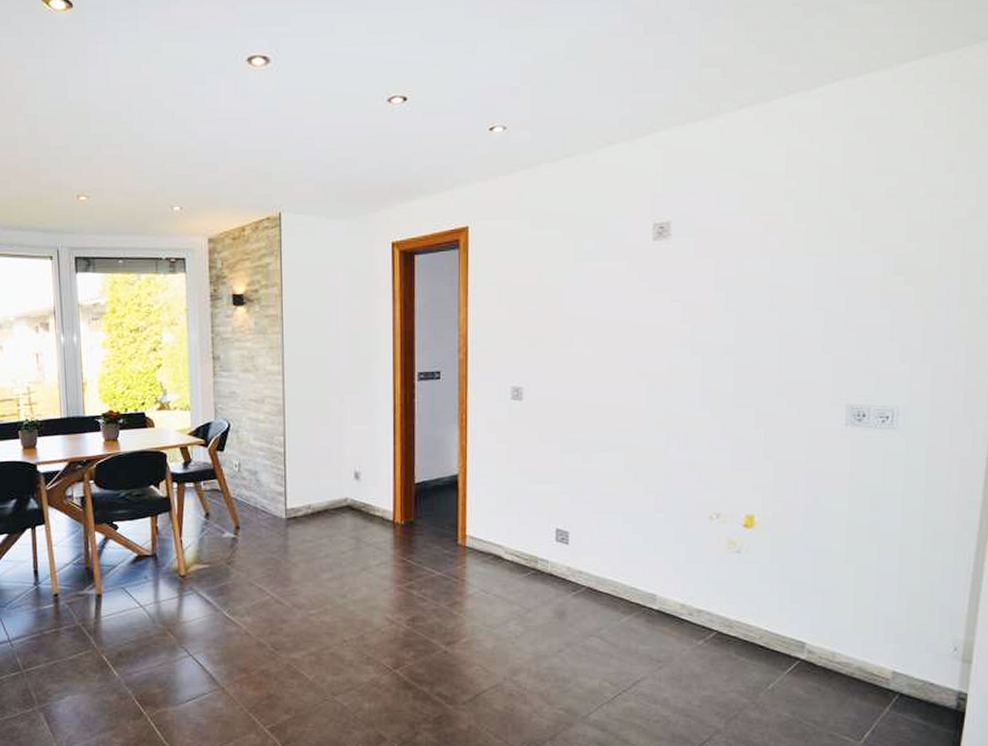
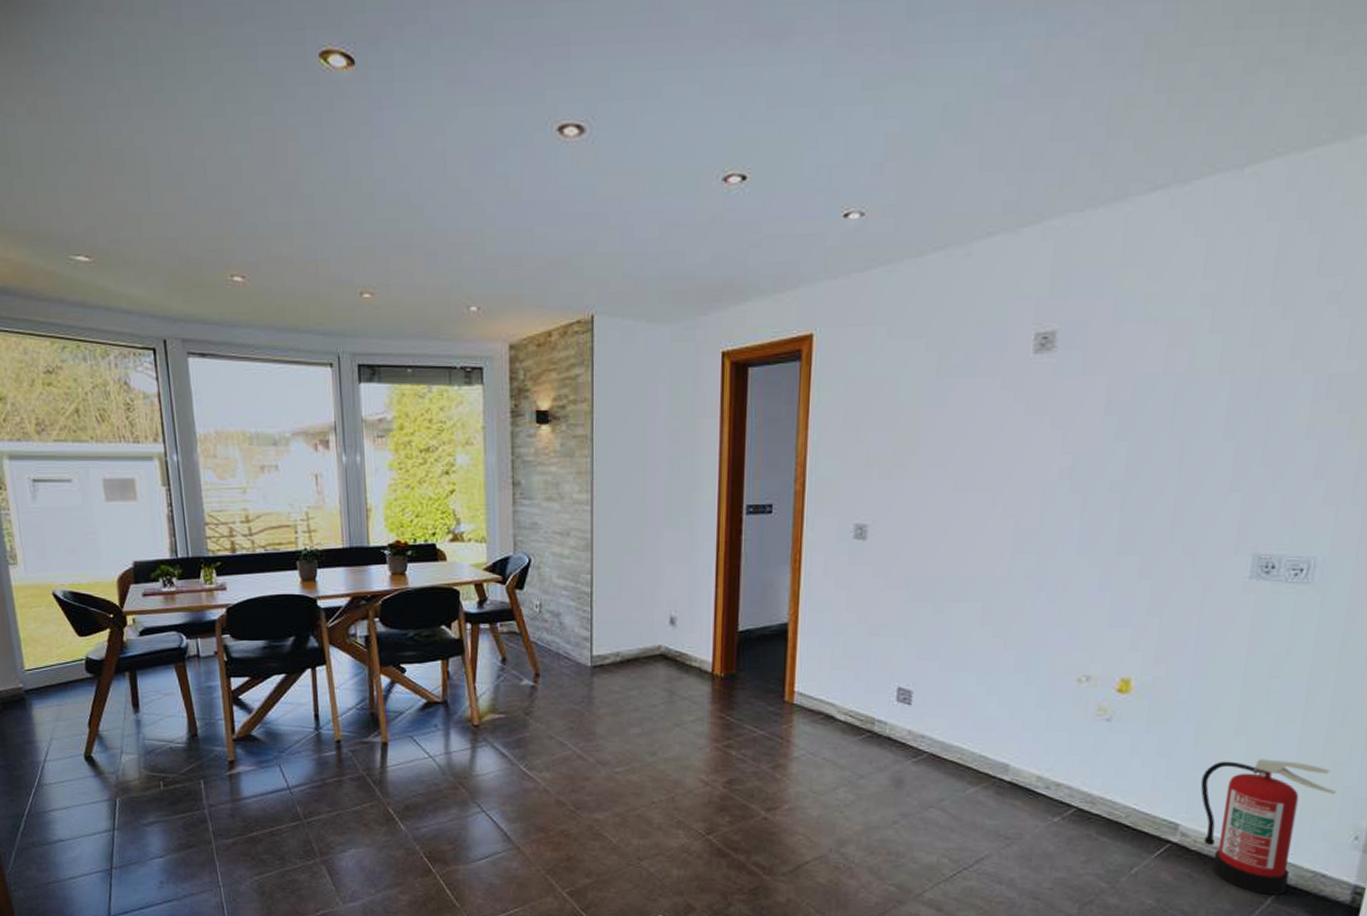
fire extinguisher: none [820,582,934,703] -> present [1200,759,1336,895]

